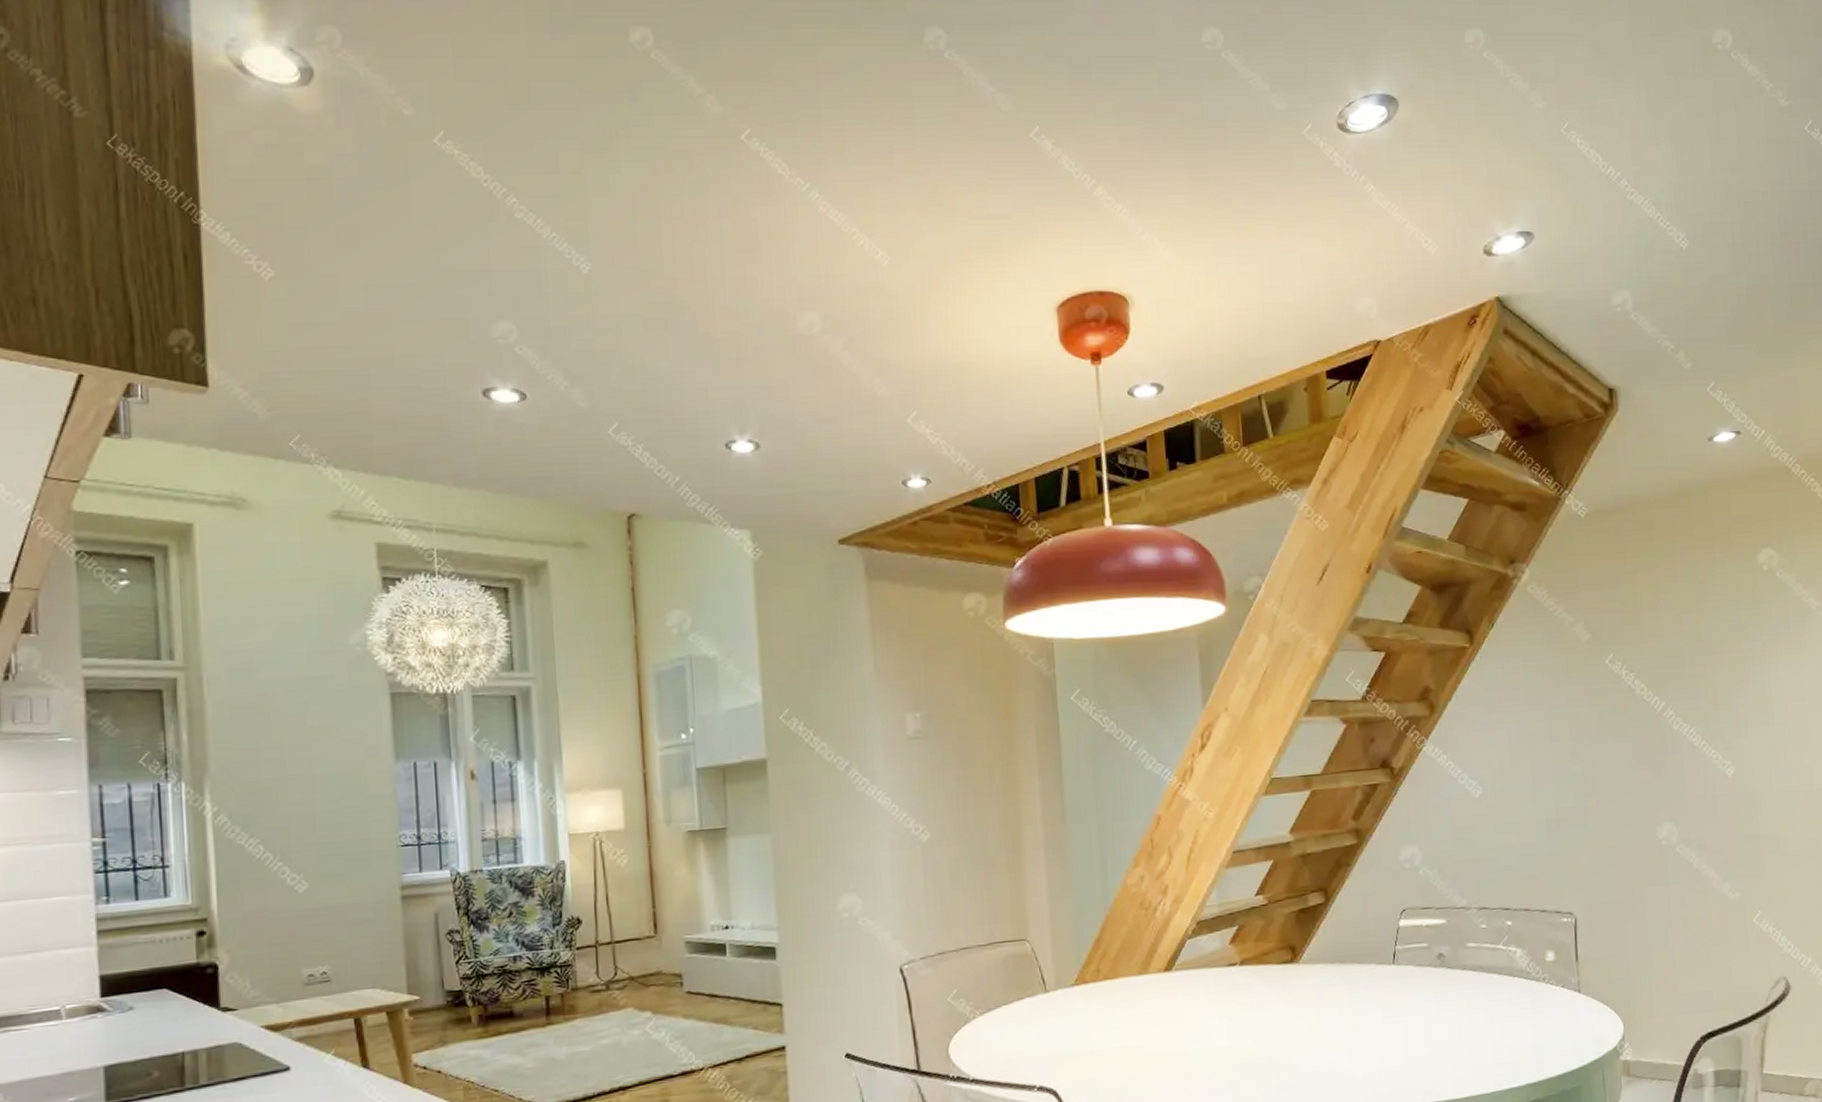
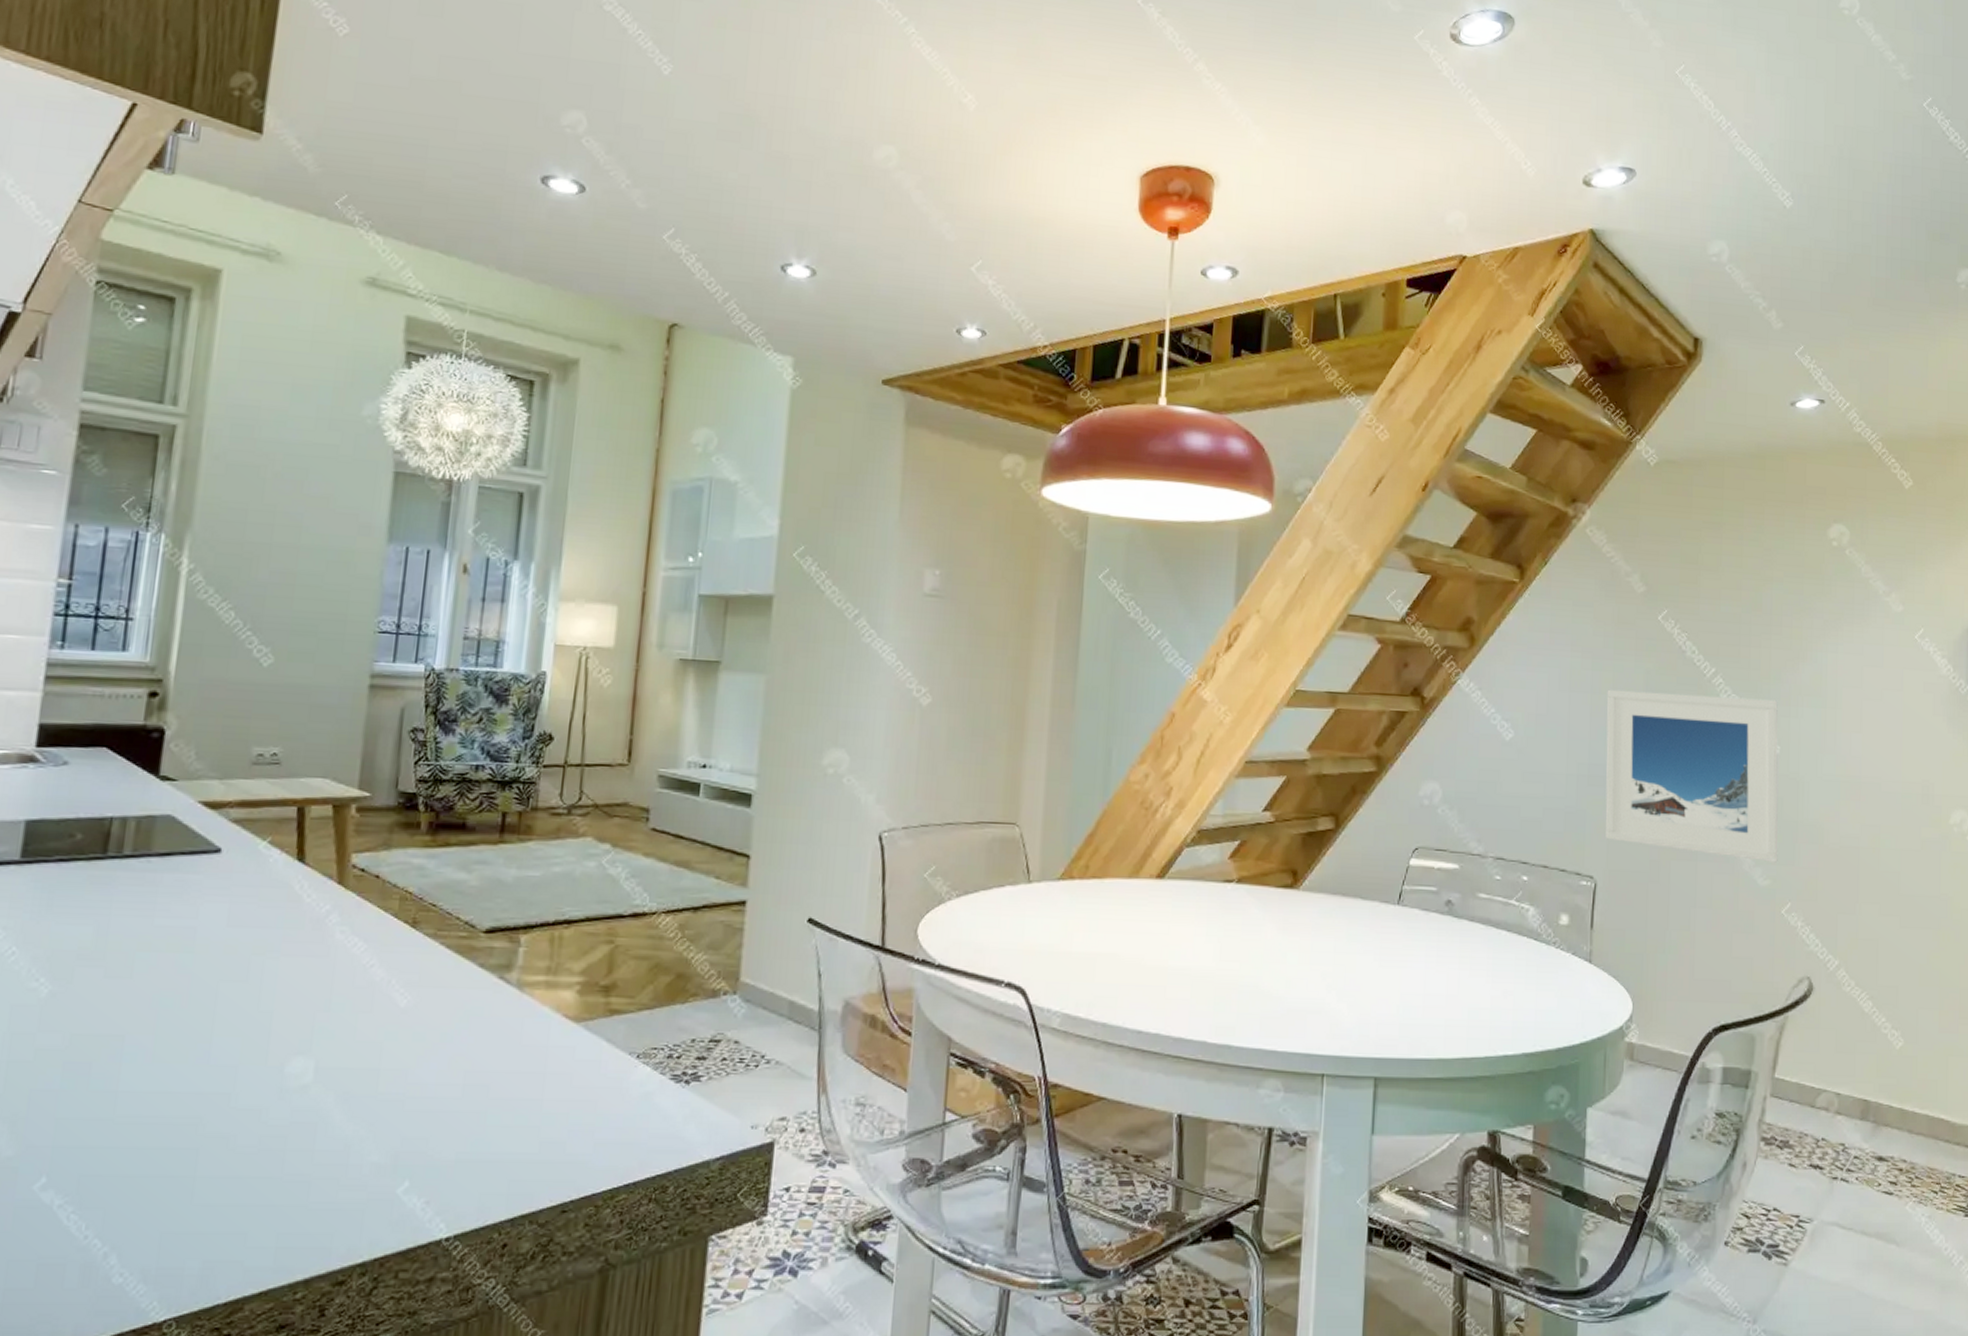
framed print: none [1565,724,1744,877] -> present [1605,689,1778,863]

